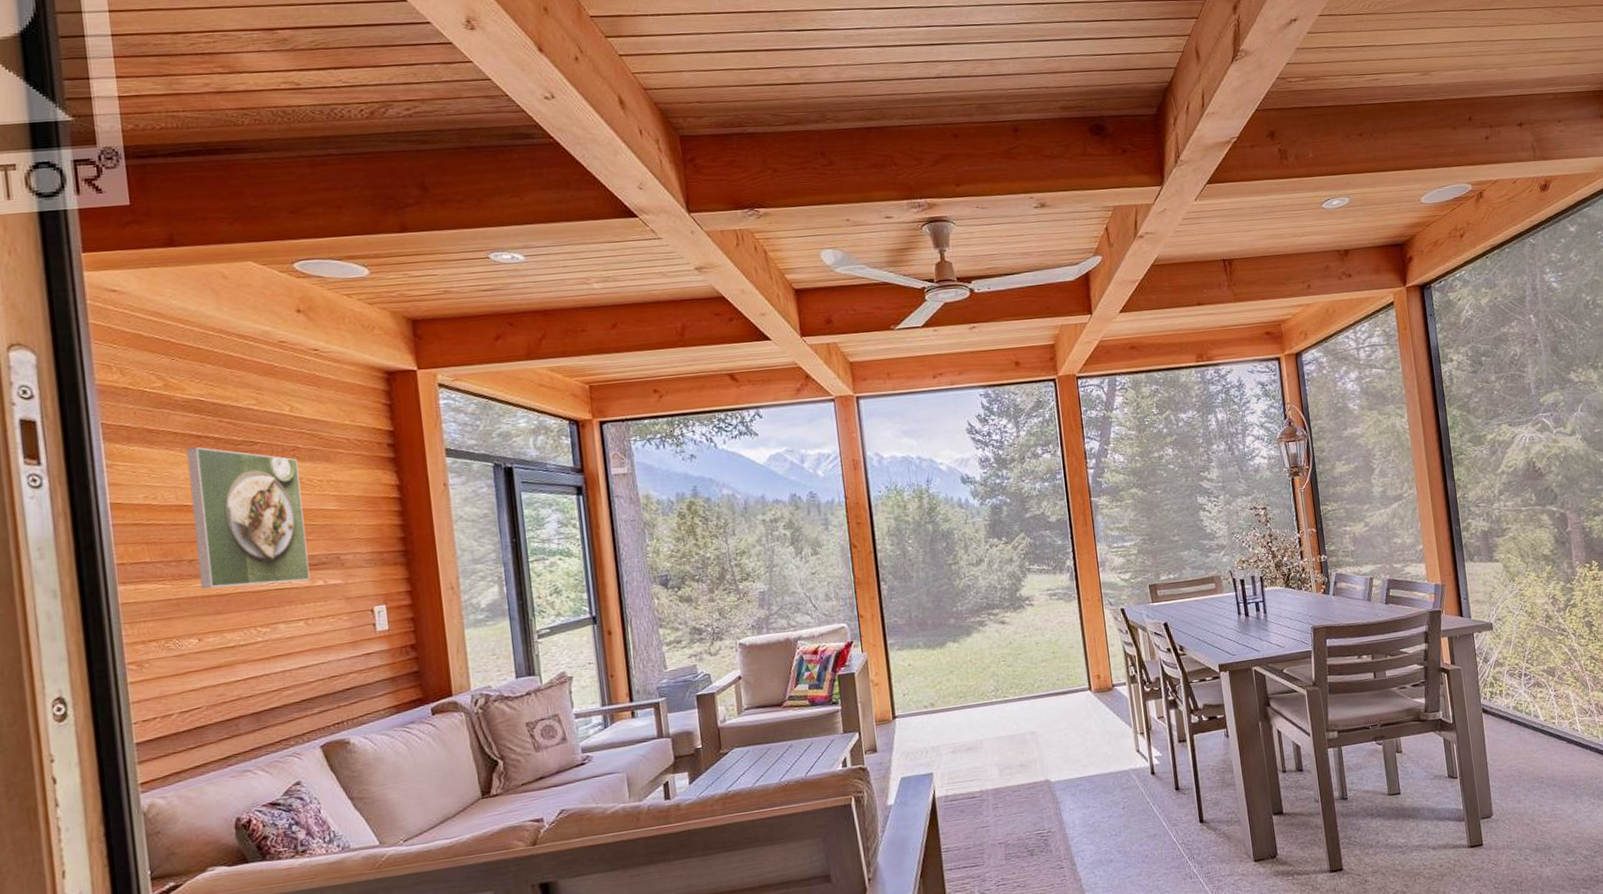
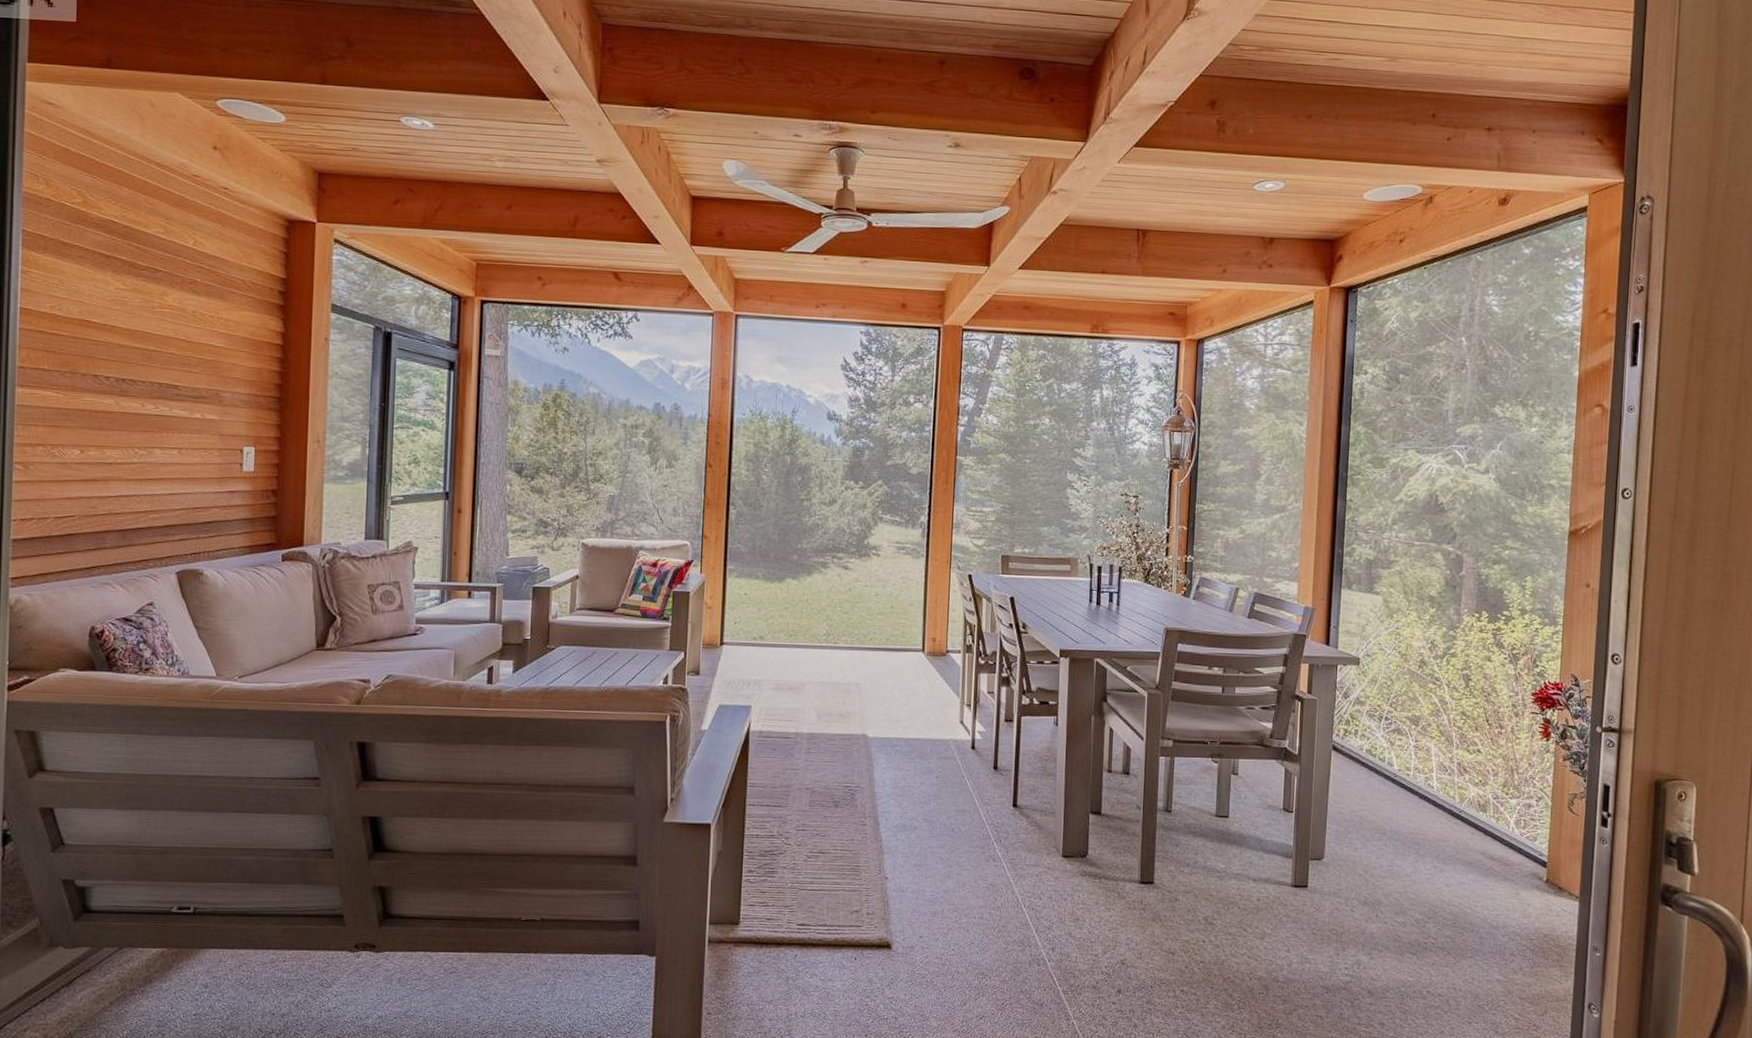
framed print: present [186,446,310,589] -> none [90,265,193,411]

